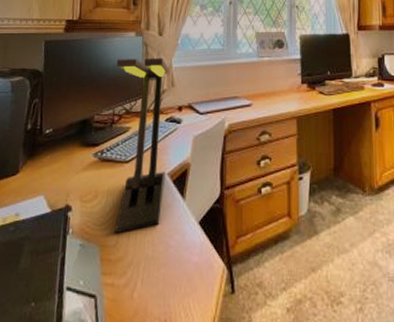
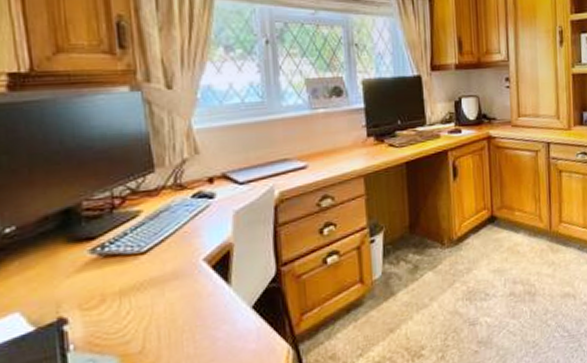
desk lamp: present [114,58,170,233] -> none [104,118,202,338]

